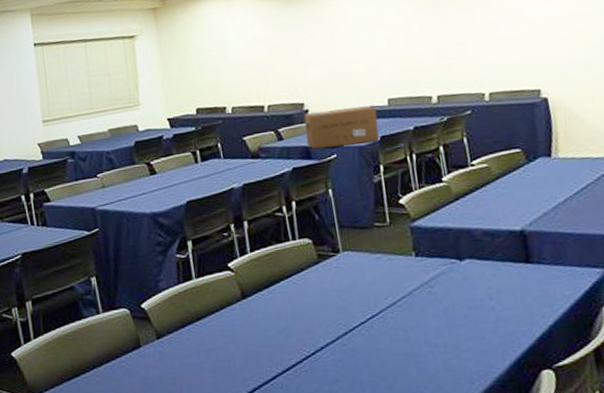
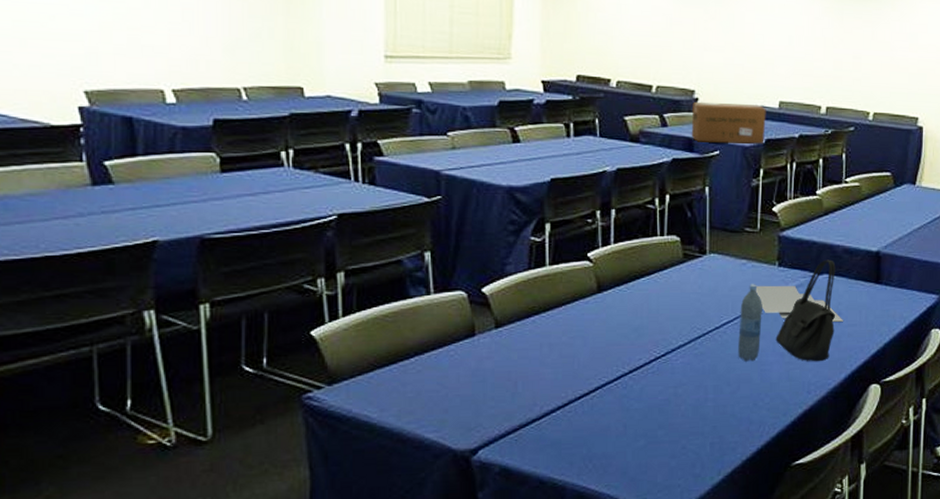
water bottle: none [382,276,411,355] -> present [738,284,762,362]
papers: none [395,274,498,309] -> present [755,285,844,322]
handbag: none [425,244,490,350] -> present [775,259,836,362]

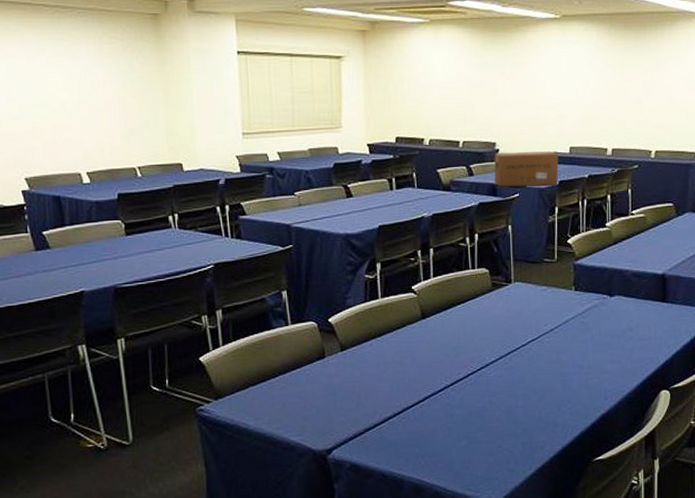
water bottle: present [738,284,762,362] -> none [542,307,562,374]
papers: present [755,285,844,322] -> none [555,306,635,337]
handbag: present [775,259,836,362] -> none [574,283,627,372]

